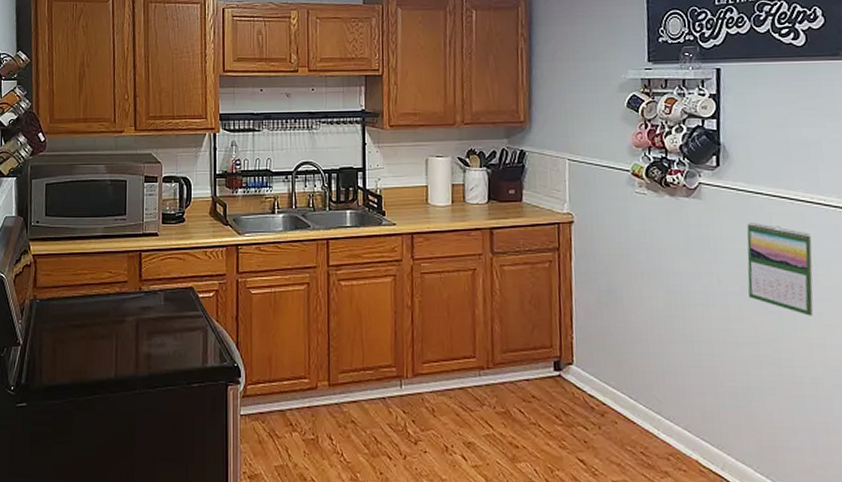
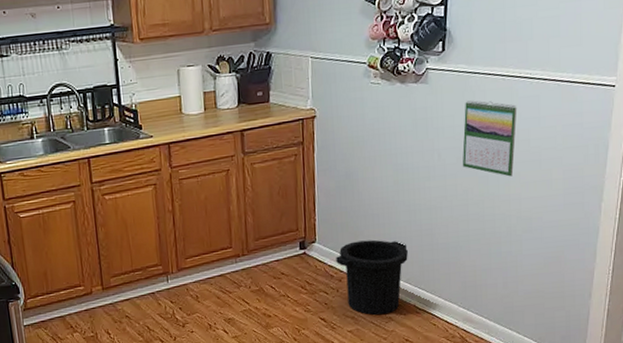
trash can: none [597,370,686,467] -> present [336,239,408,315]

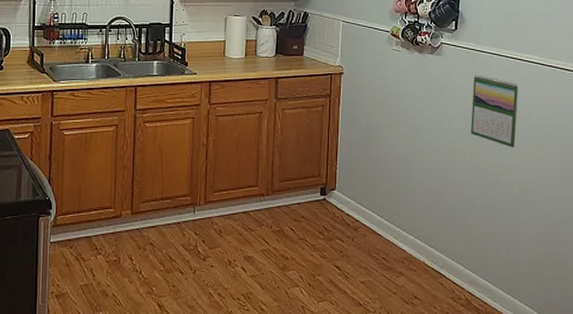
trash can: present [336,239,408,315] -> none [353,193,419,269]

